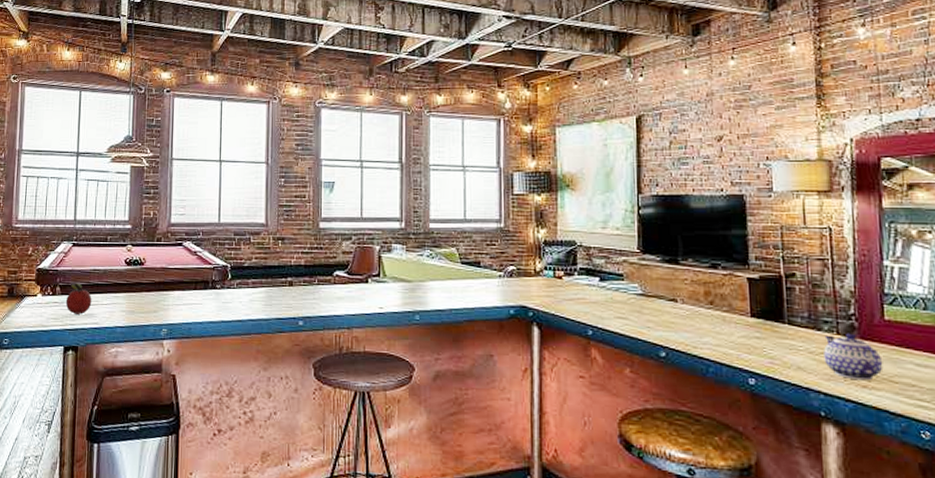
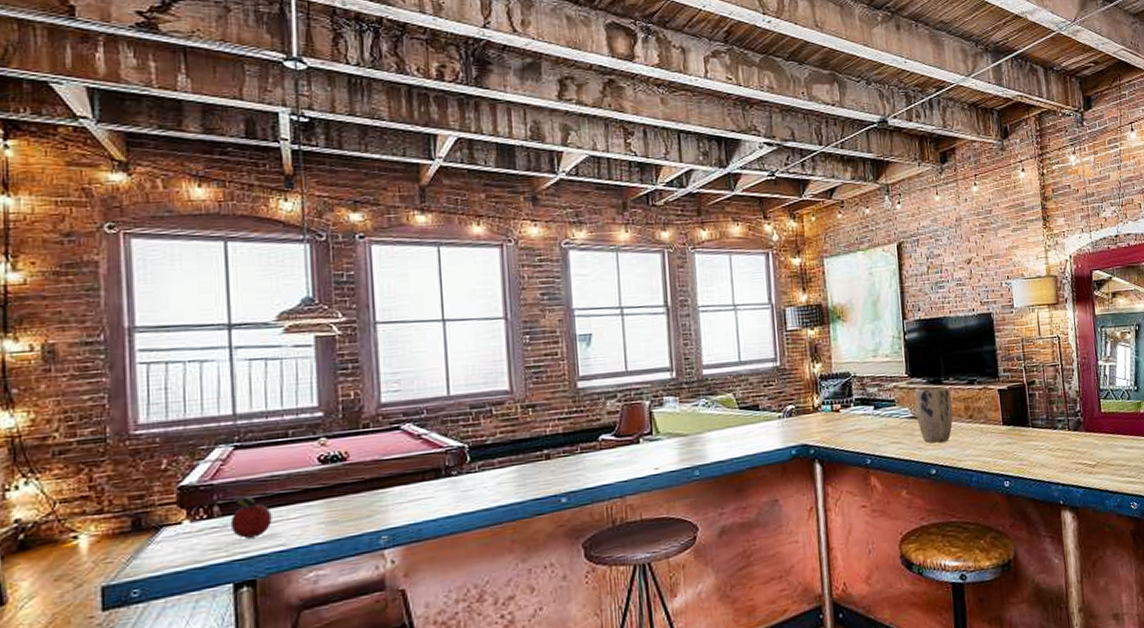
plant pot: none [646,265,690,325] -> present [914,385,954,443]
teapot: present [824,333,883,381] -> none [1059,427,1103,469]

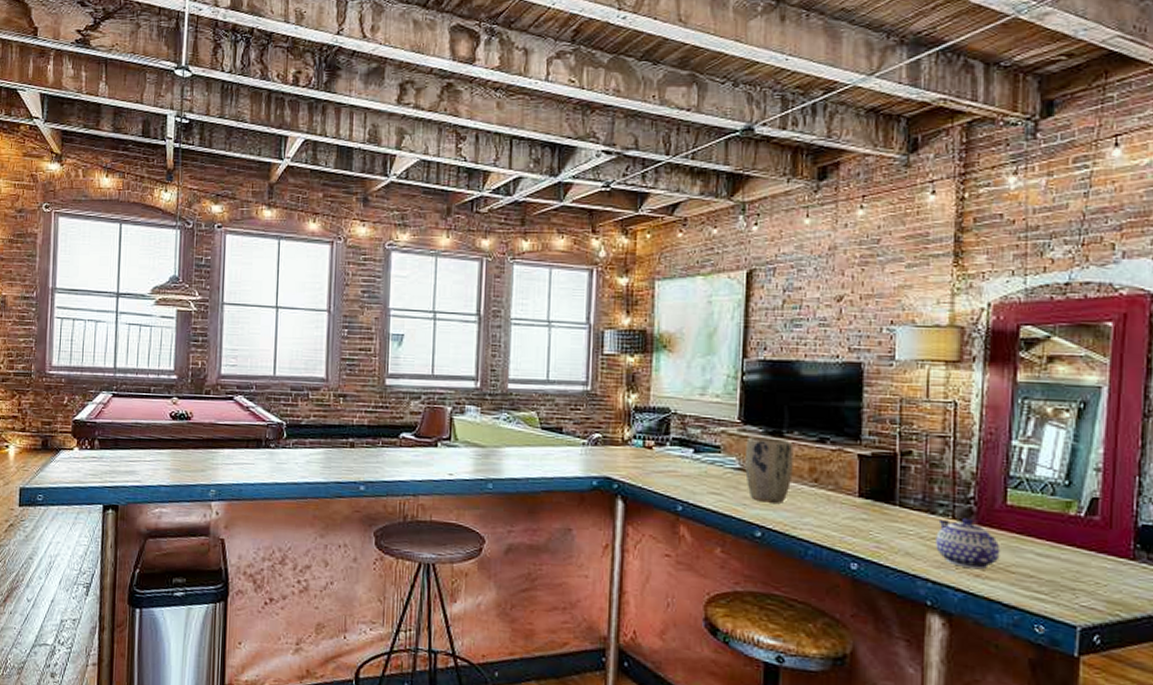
fruit: present [230,496,272,539] -> none [105,437,134,471]
teapot: none [1059,427,1103,469] -> present [936,517,1000,570]

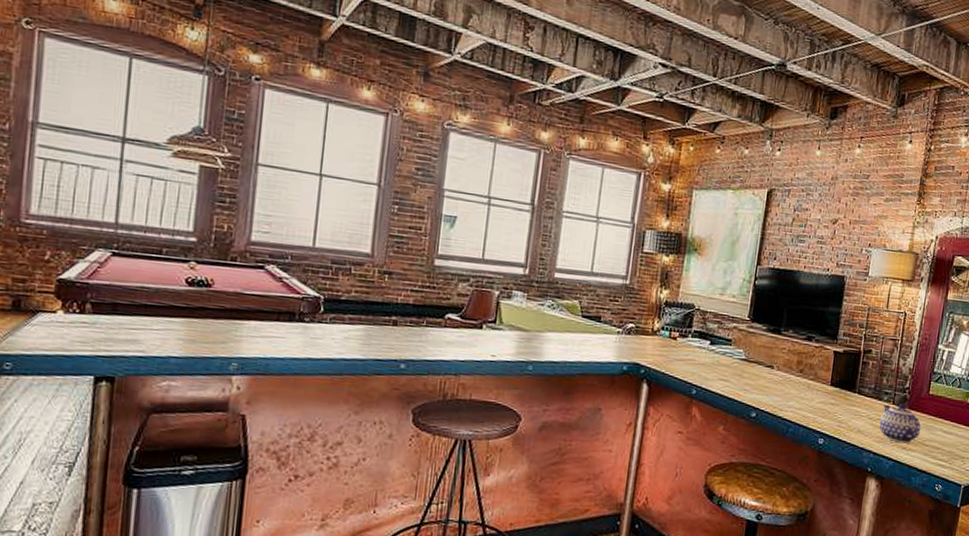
plant pot: present [745,437,794,503] -> none [748,333,788,390]

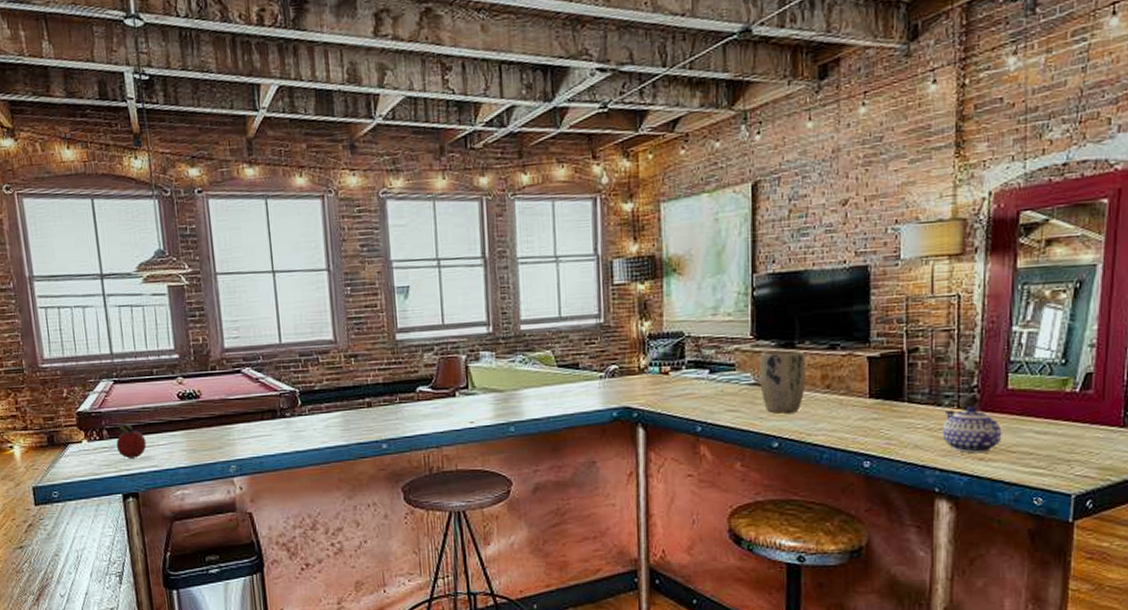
fruit: none [98,301,137,340] -> present [116,424,147,459]
plant pot: none [748,333,788,390] -> present [760,349,806,414]

